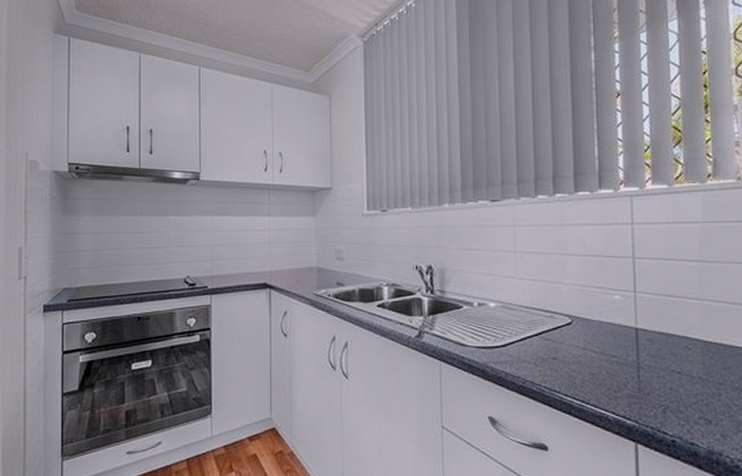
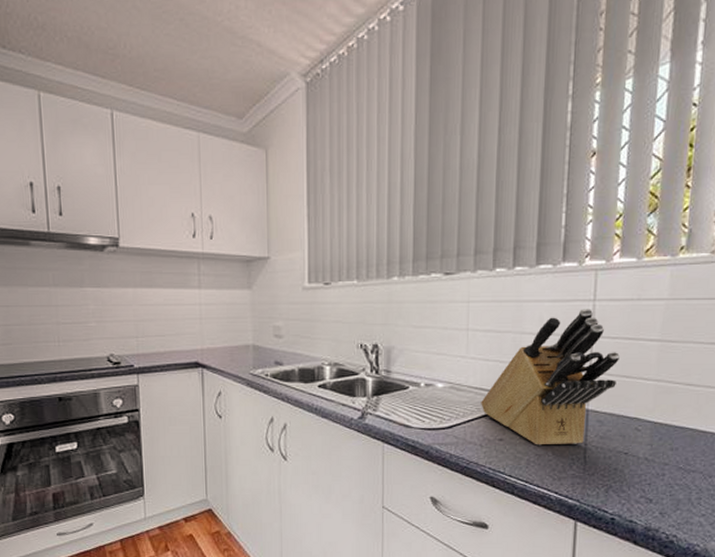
knife block: none [532,231,662,364] -> present [481,309,620,445]

